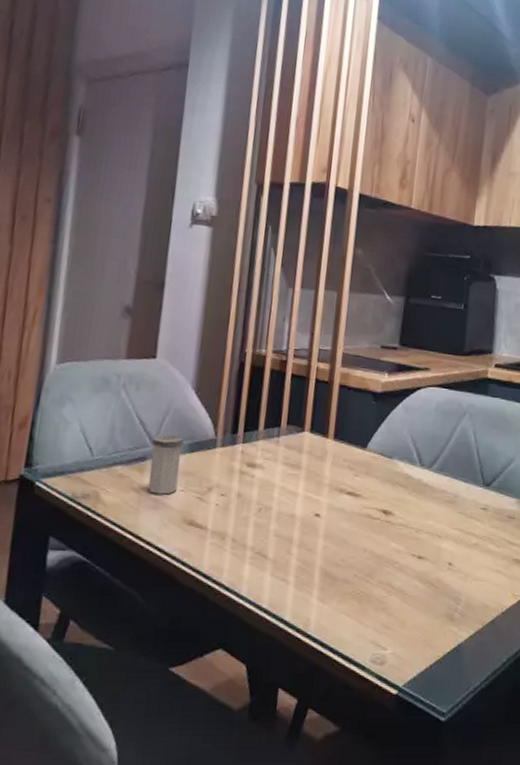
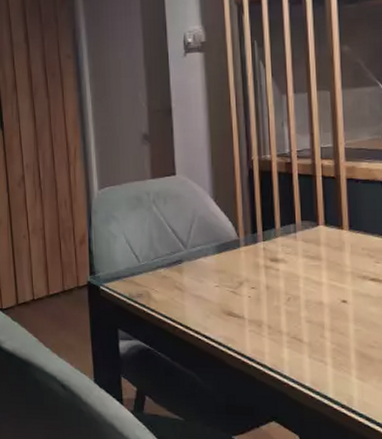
salt shaker: present [148,434,184,495] -> none [185,239,212,291]

